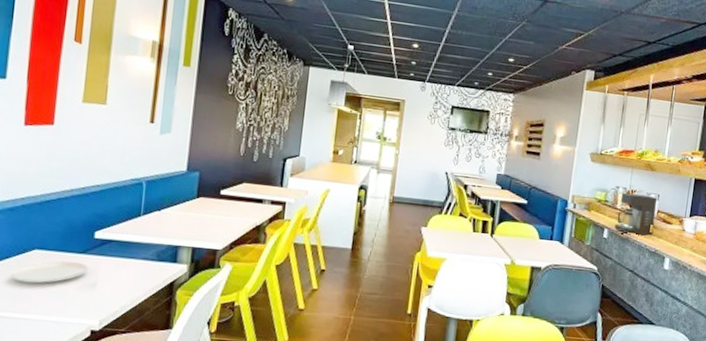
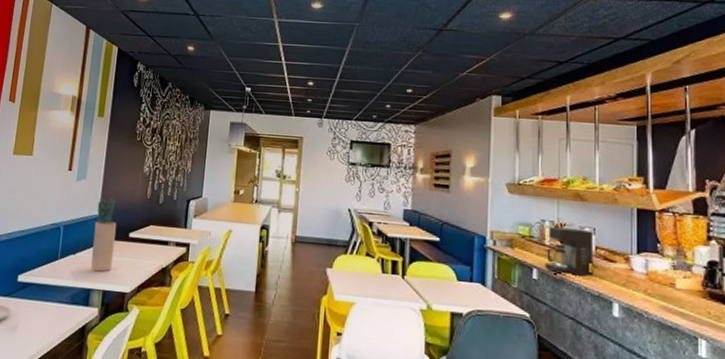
vase: none [178,146,207,229] -> present [91,190,117,272]

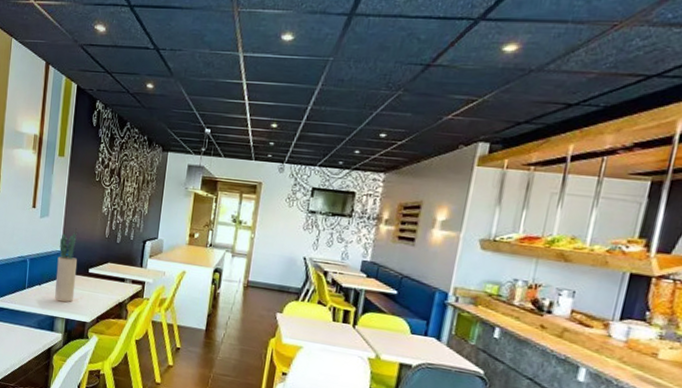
coffee maker: present [545,226,594,277] -> none [509,286,573,341]

